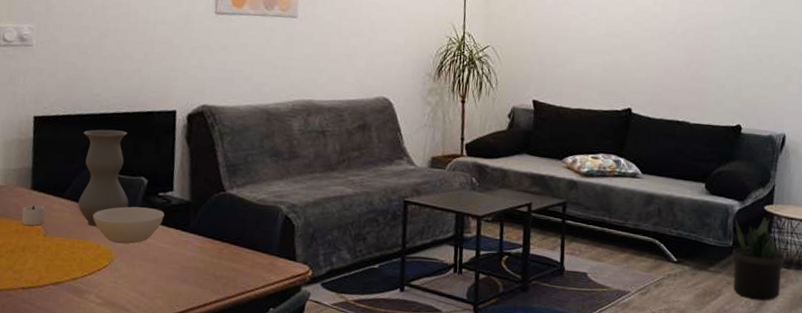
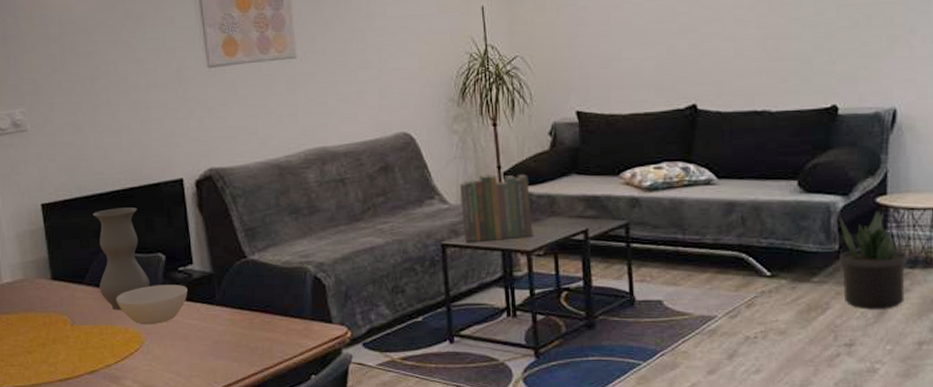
candle: present [21,205,45,226] -> none [46,295,70,318]
books: none [425,143,487,204] -> present [459,173,533,242]

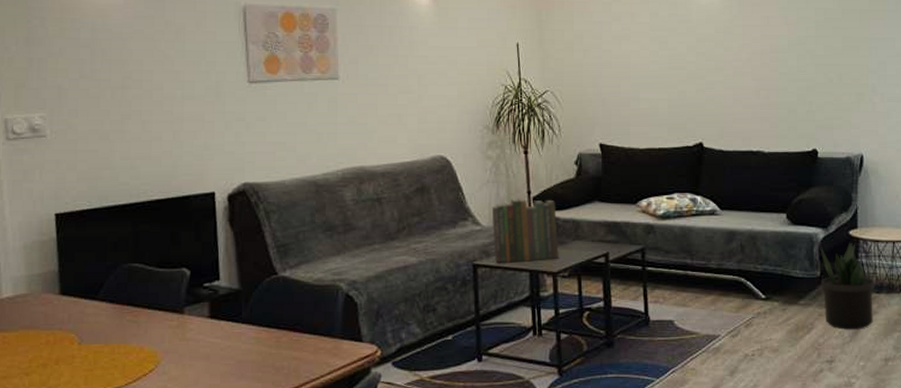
vase: present [92,207,151,310] -> none [113,220,172,327]
soup bowl: present [116,285,188,325] -> none [132,301,212,344]

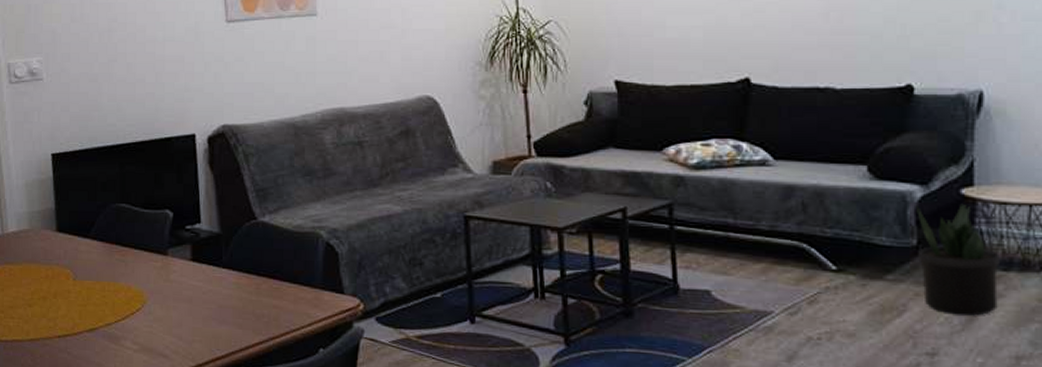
books: present [491,198,559,263] -> none [485,143,565,215]

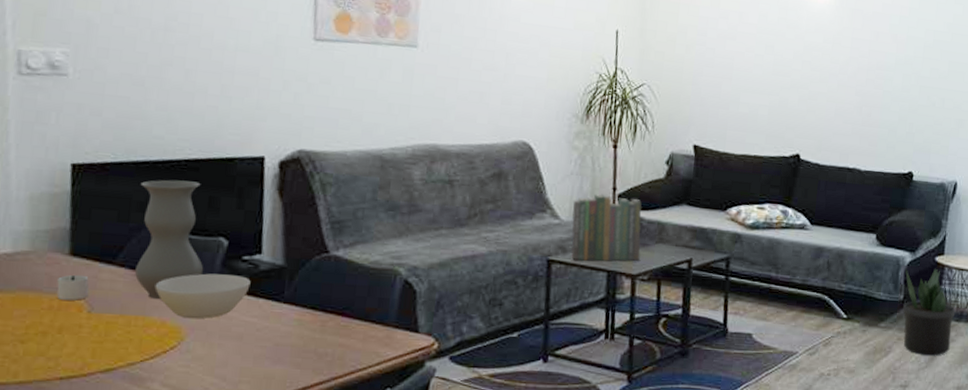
candle: none [50,247,73,271] -> present [56,274,90,301]
vase: none [102,161,156,266] -> present [135,179,204,299]
soup bowl: none [120,243,194,284] -> present [155,273,251,319]
books: none [485,143,565,215] -> present [571,193,642,261]

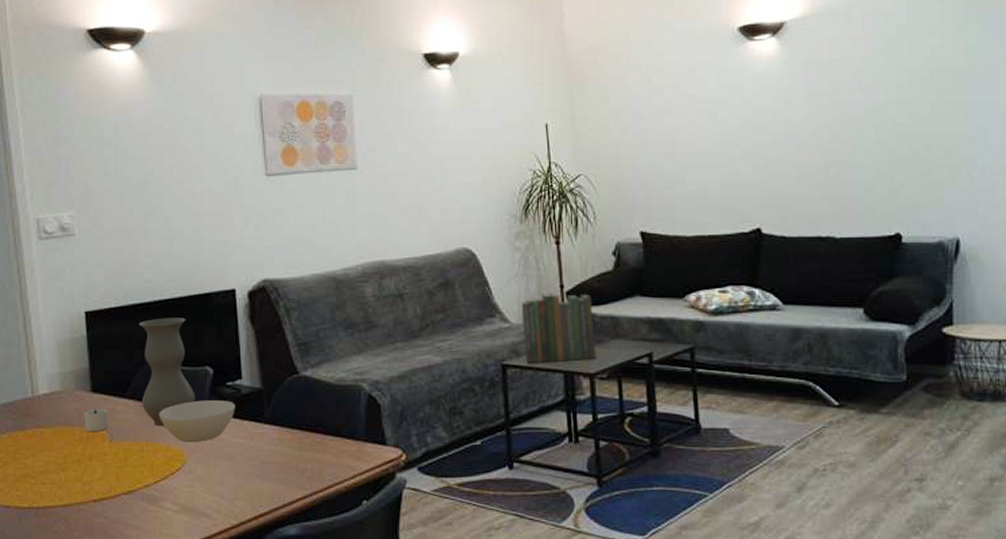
planter: present [903,268,955,355] -> none [906,341,975,442]

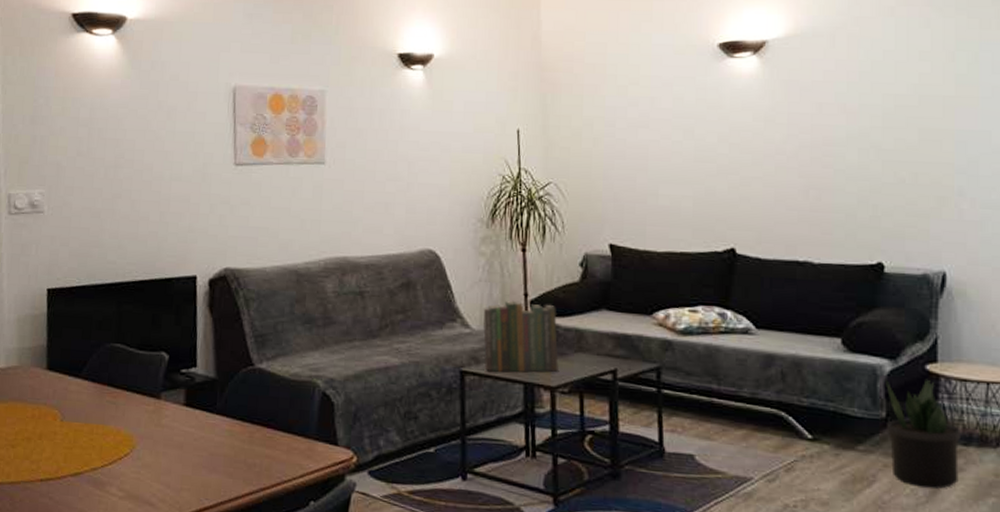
candle: present [84,408,109,433] -> none [37,387,62,411]
vase: present [139,318,196,426] -> none [96,300,150,409]
soup bowl: present [159,400,235,443] -> none [111,385,188,428]
planter: none [906,341,975,442] -> present [886,379,960,487]

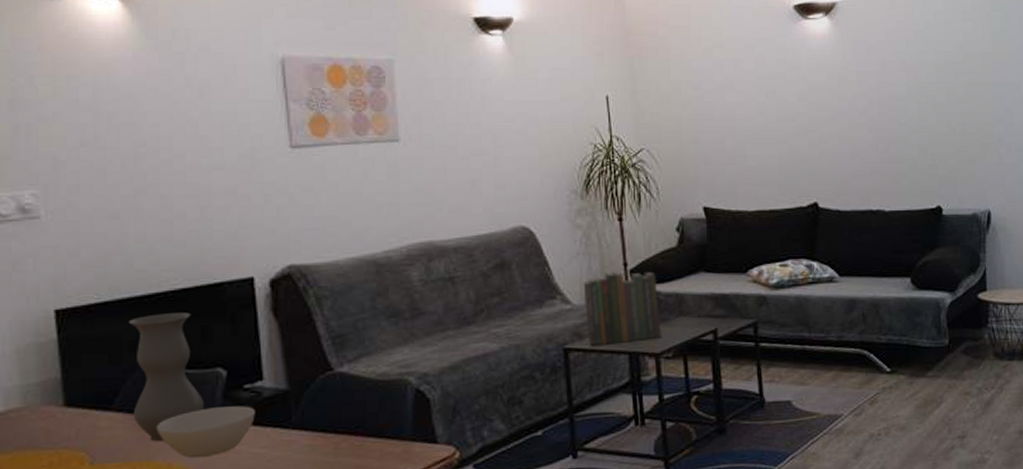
vase: none [96,300,150,409] -> present [128,312,205,441]
soup bowl: none [111,385,188,428] -> present [156,406,255,458]
planter: present [886,379,960,487] -> none [947,306,1006,400]

